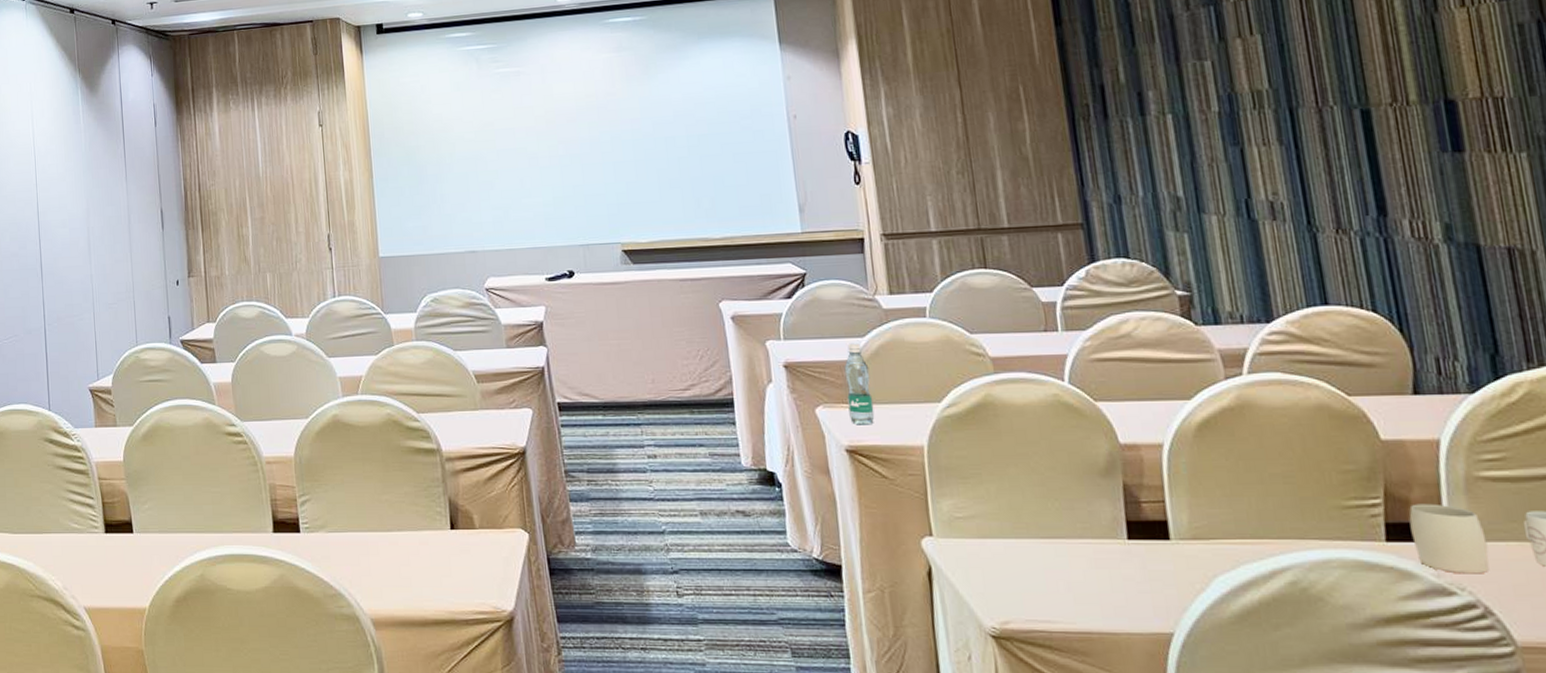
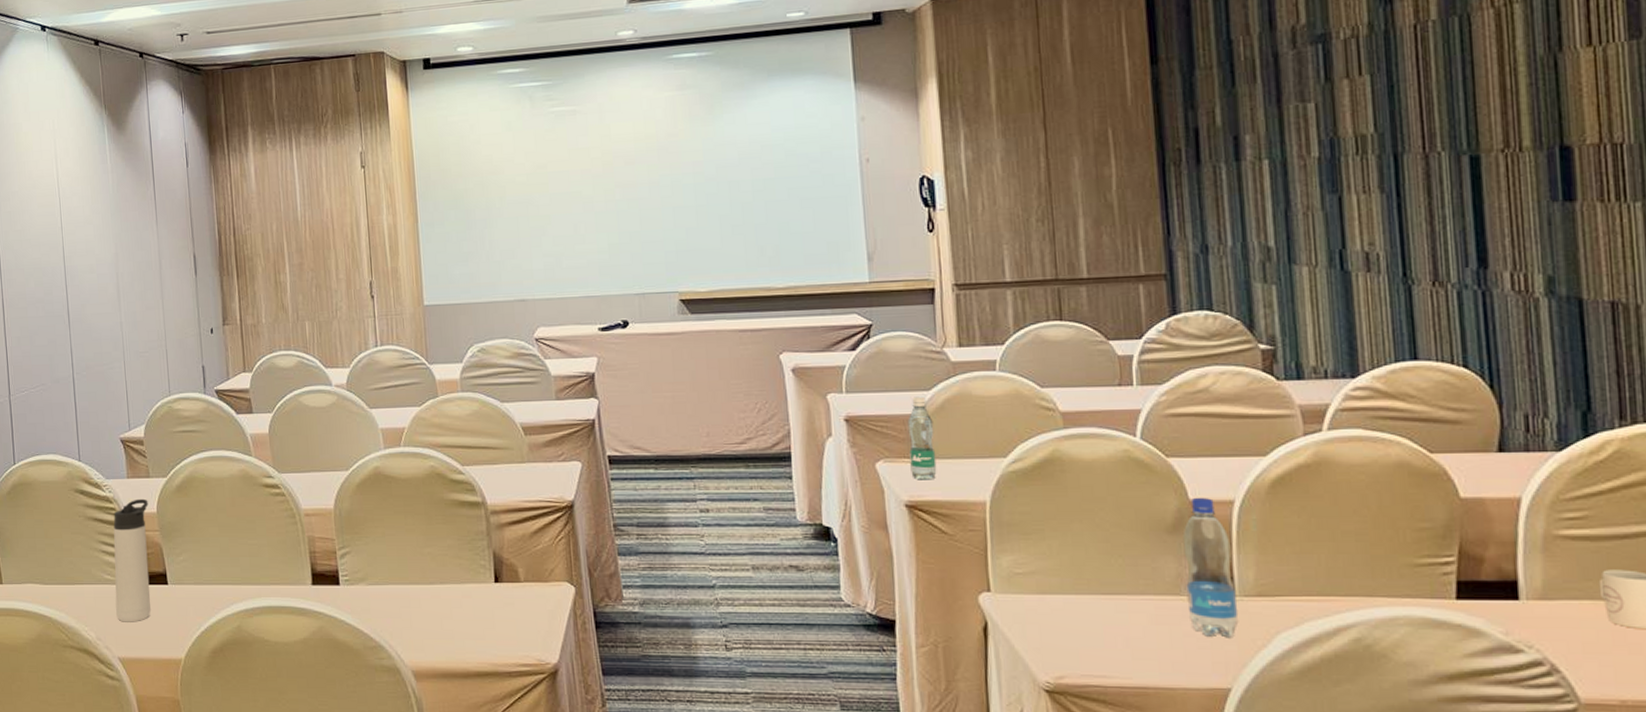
thermos bottle: none [81,447,116,571] -> present [113,498,151,622]
bottle: none [1115,440,1176,582] -> present [1182,497,1239,638]
mug: present [1409,503,1490,574] -> none [1482,562,1561,632]

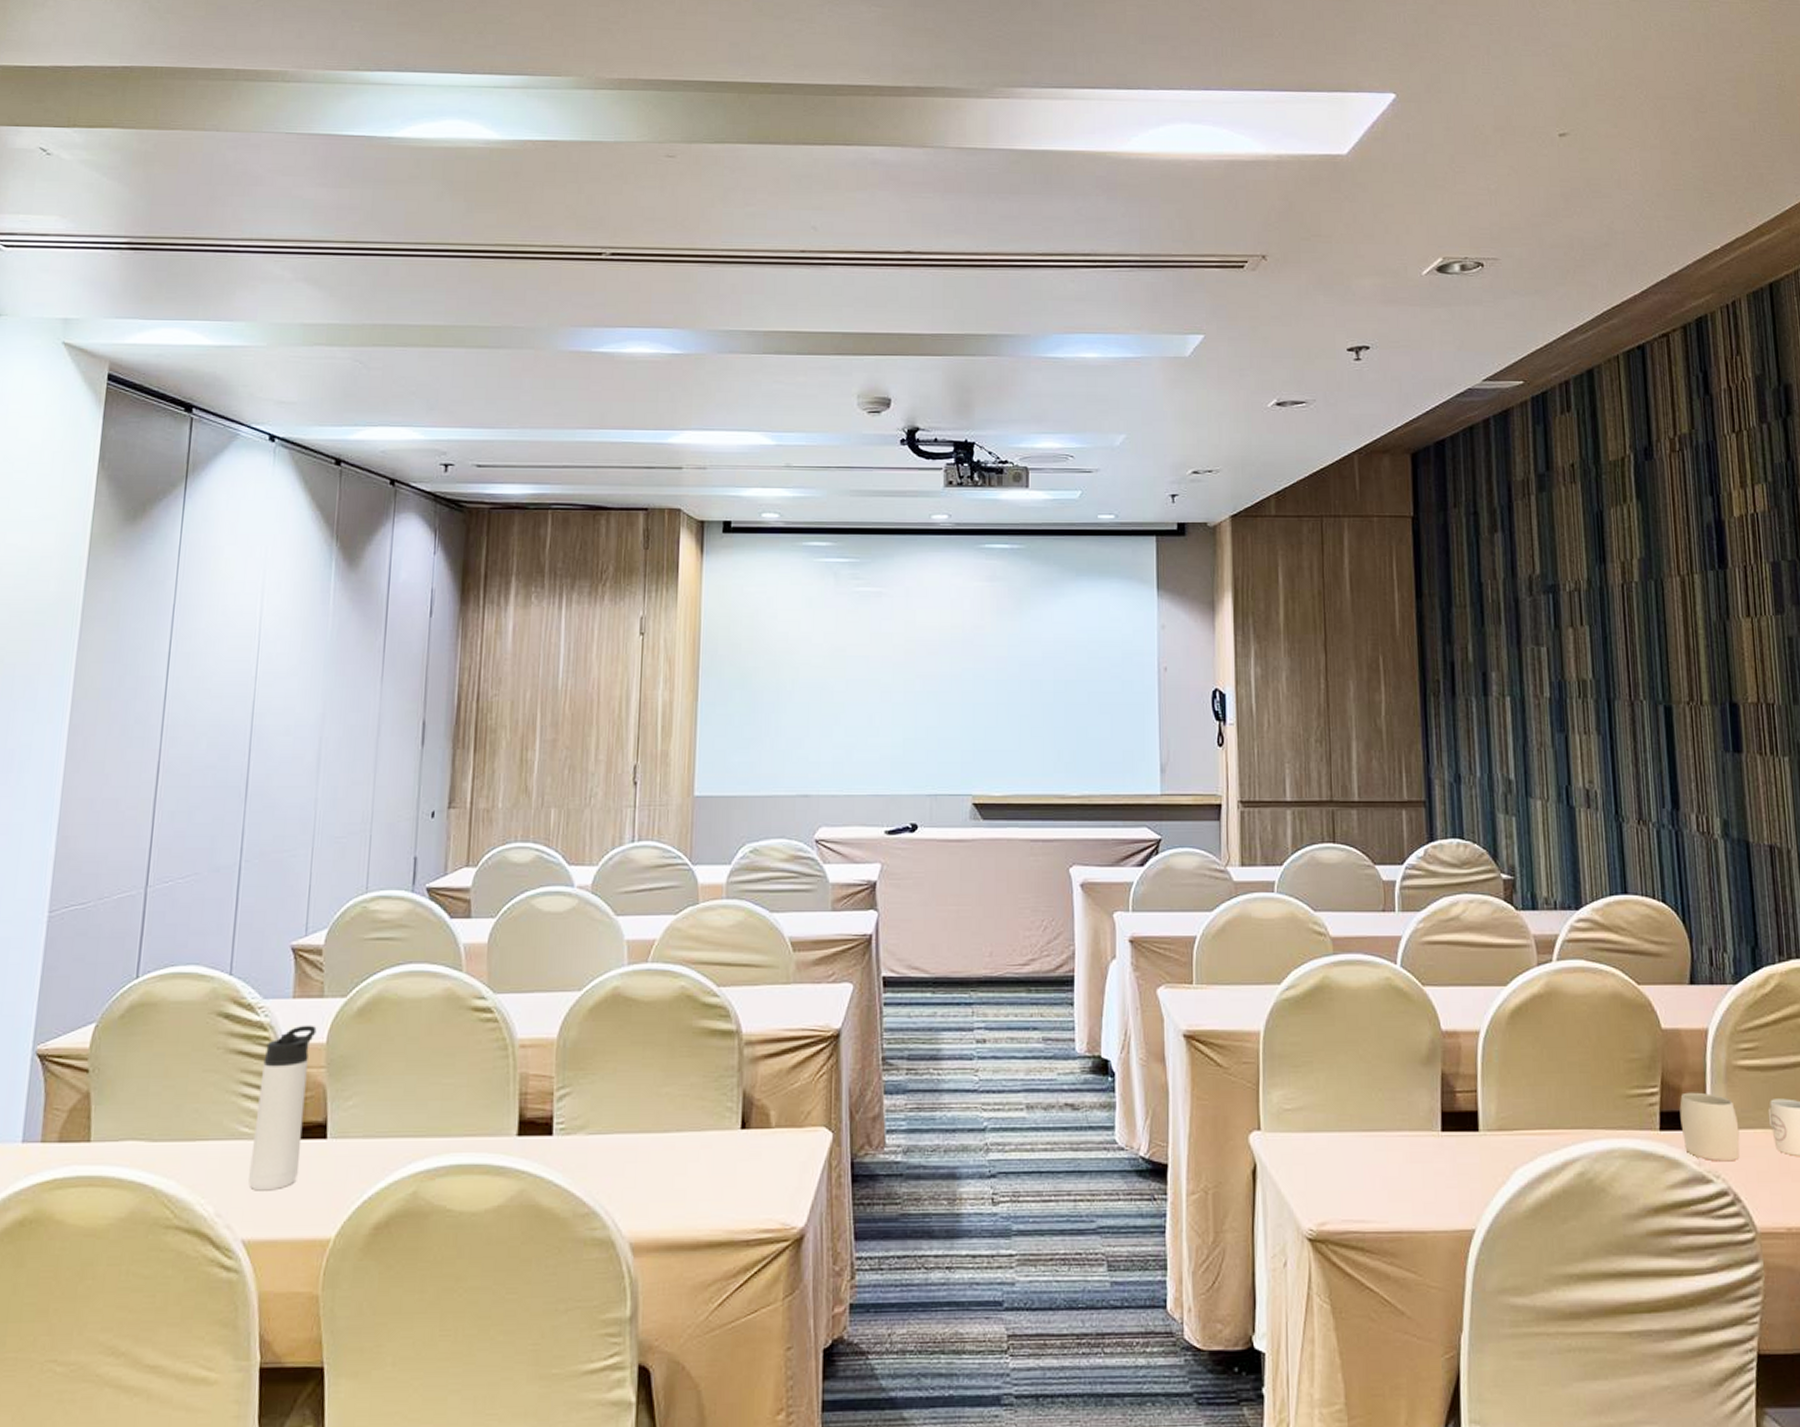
bottle: present [907,396,937,480] -> none [1190,917,1215,1008]
bottle: present [1182,497,1239,638] -> none [1435,1027,1483,1175]
mug: none [1482,562,1561,632] -> present [1679,1092,1740,1162]

